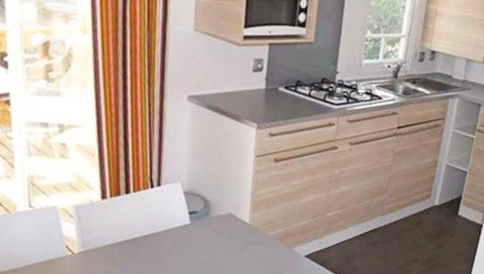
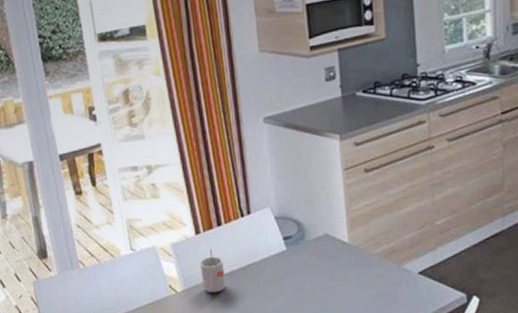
mug: none [101,214,127,258] -> present [199,248,226,293]

